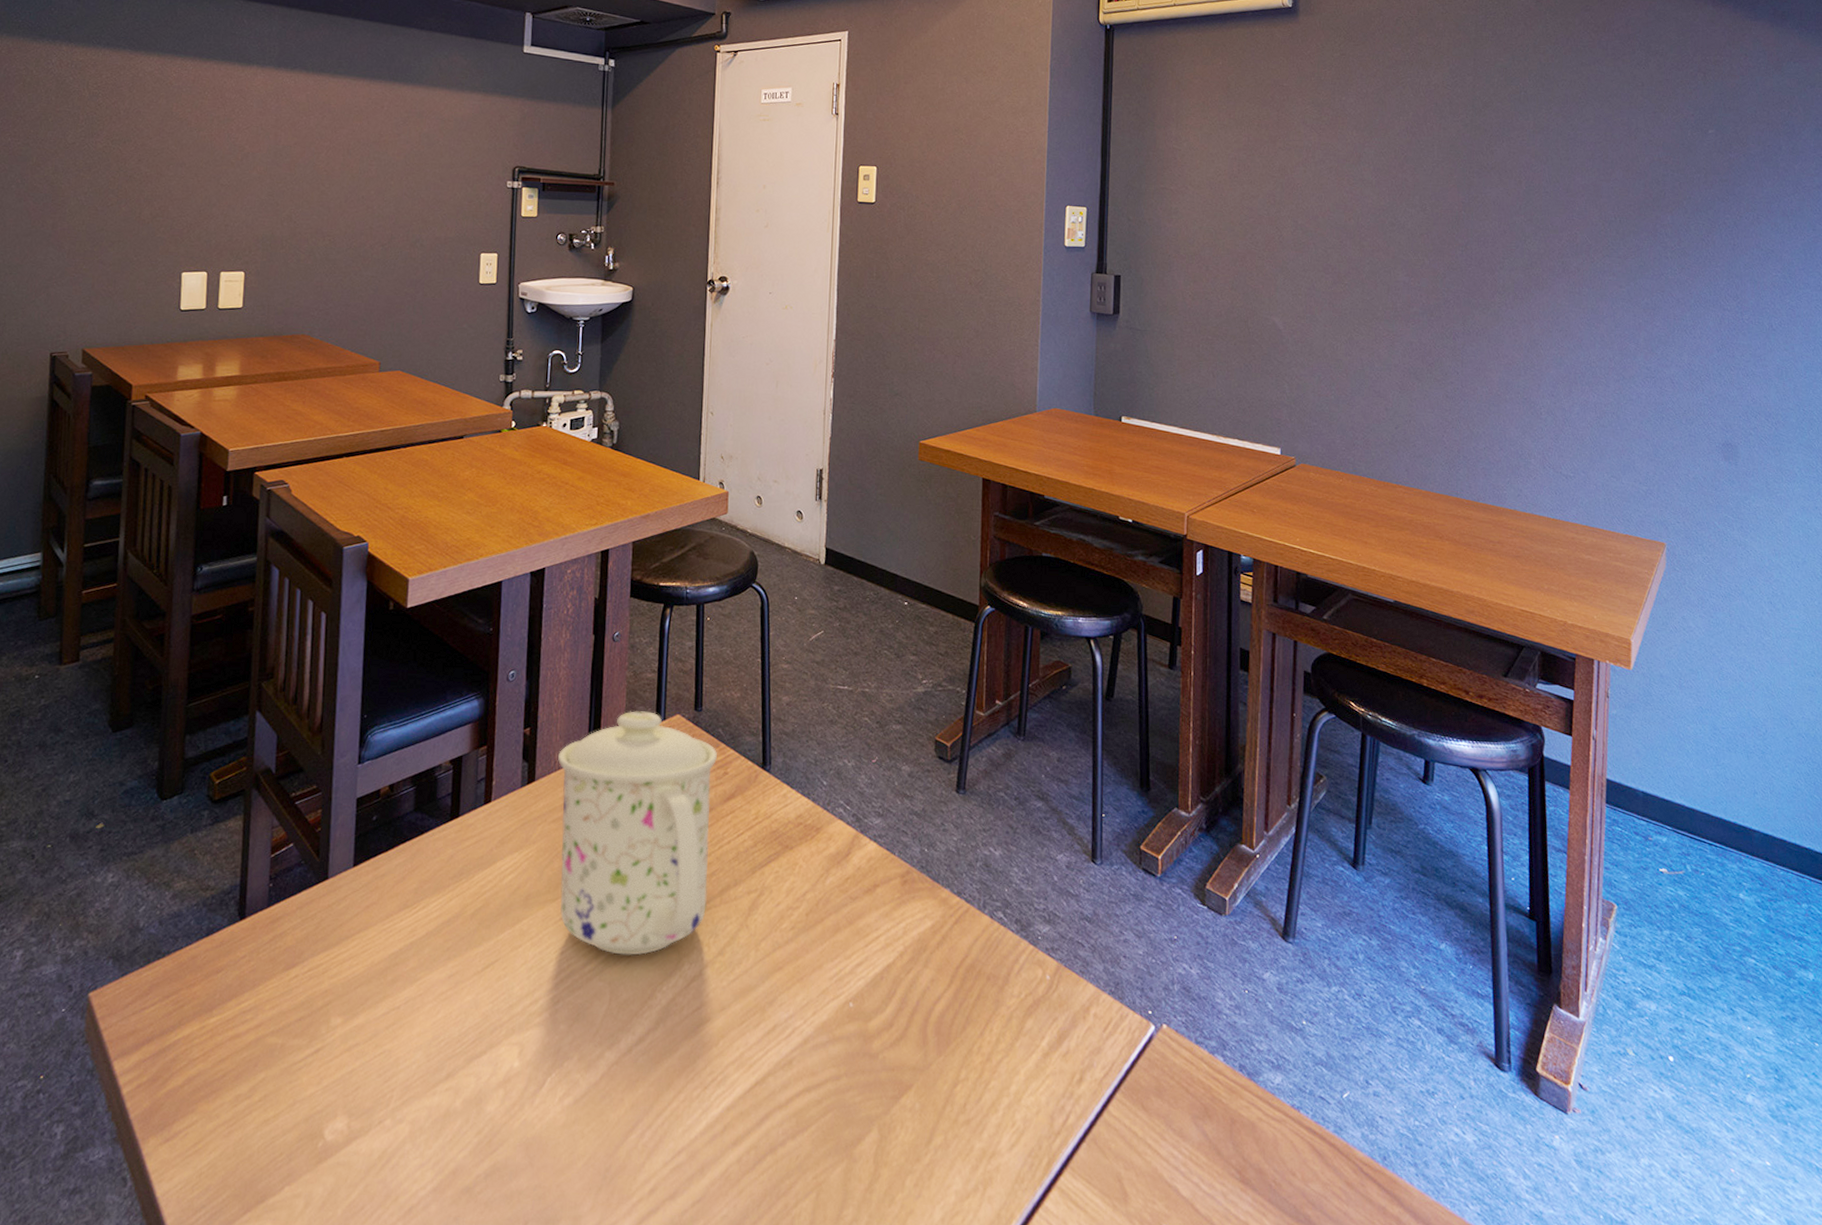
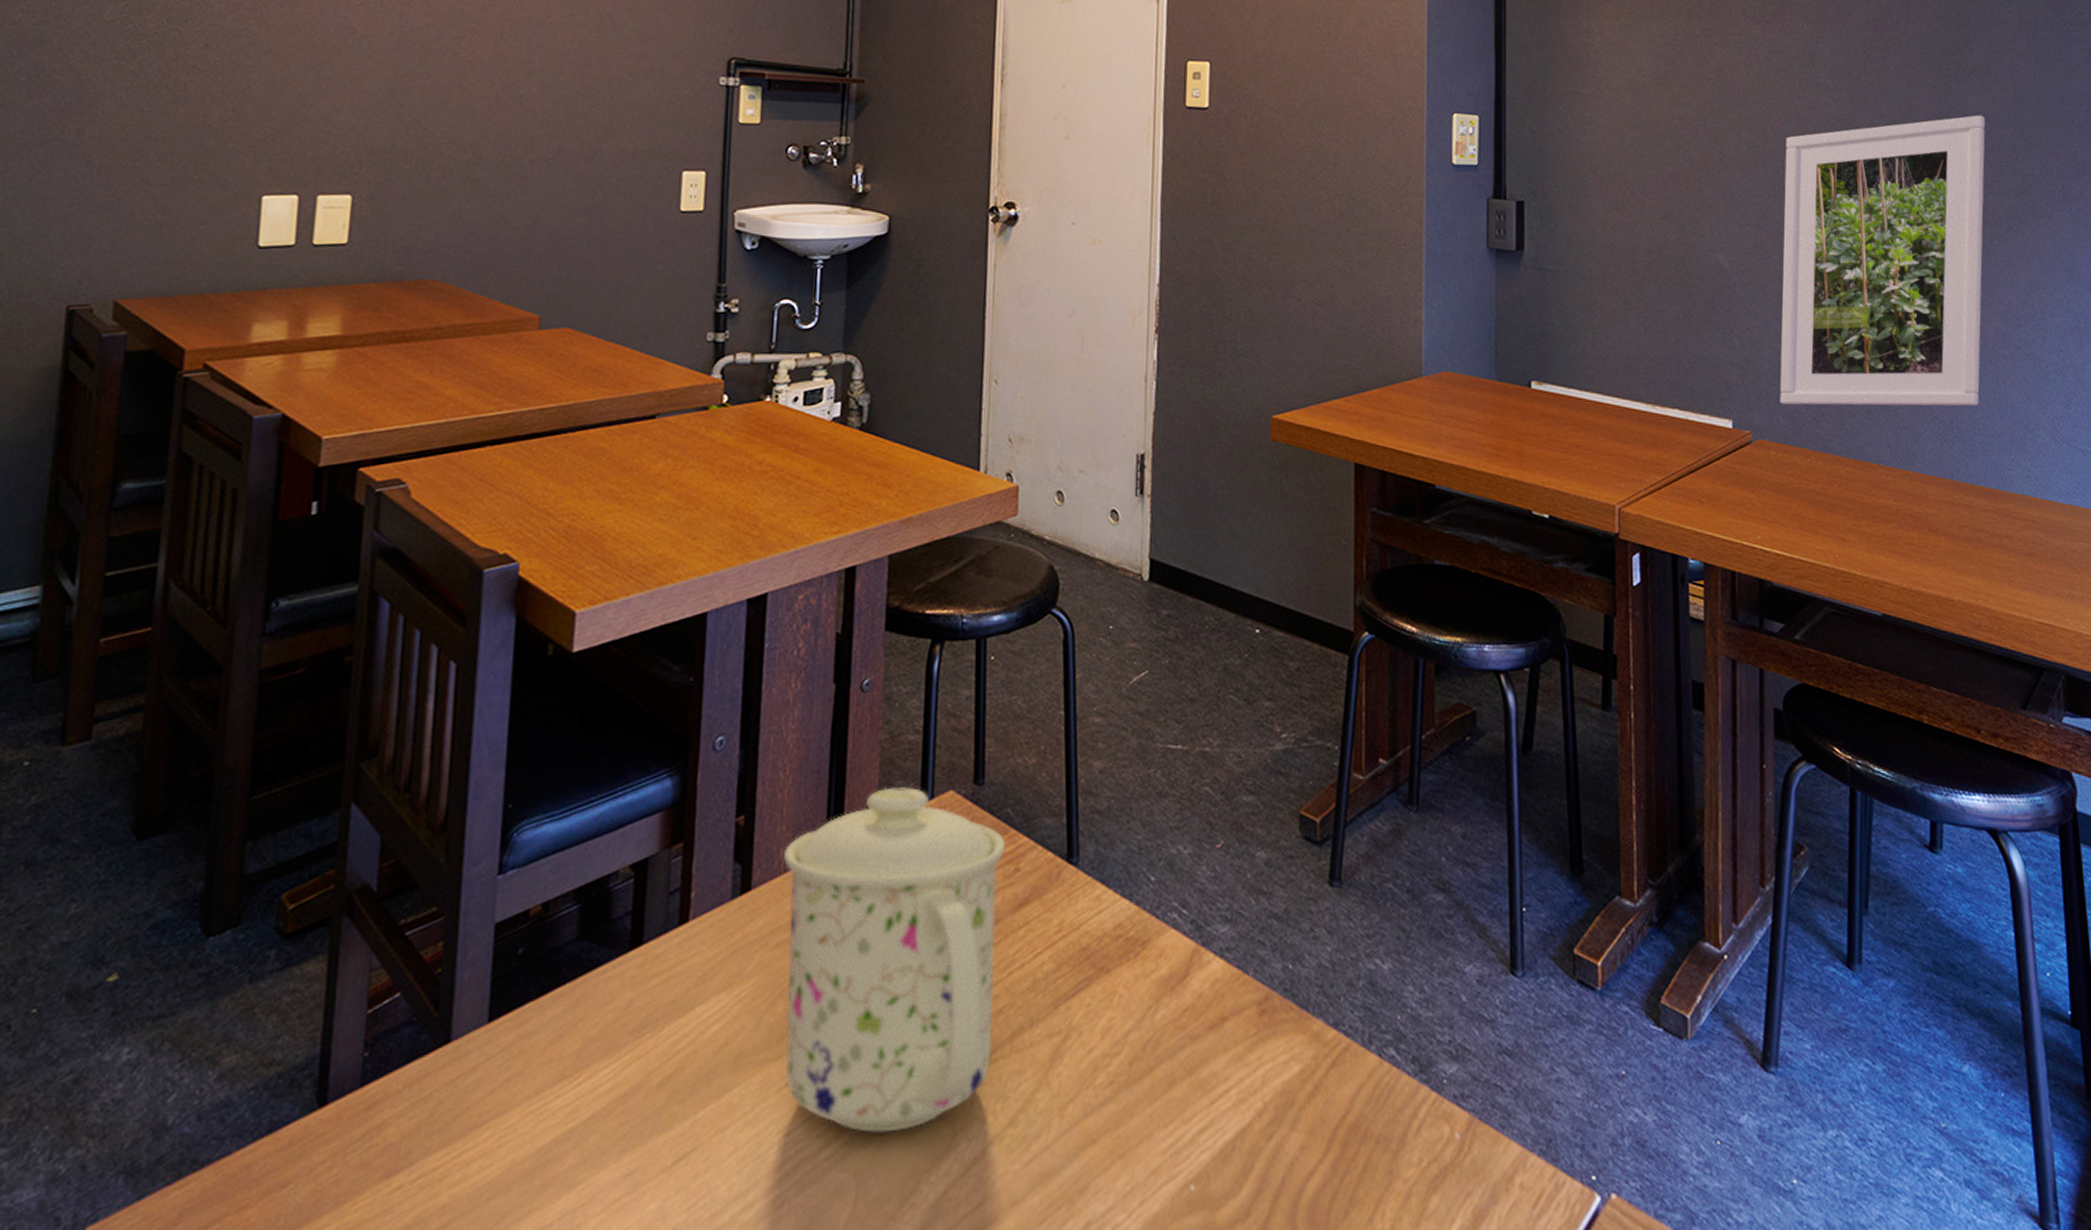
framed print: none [1320,204,1500,440] -> present [1780,115,1985,406]

